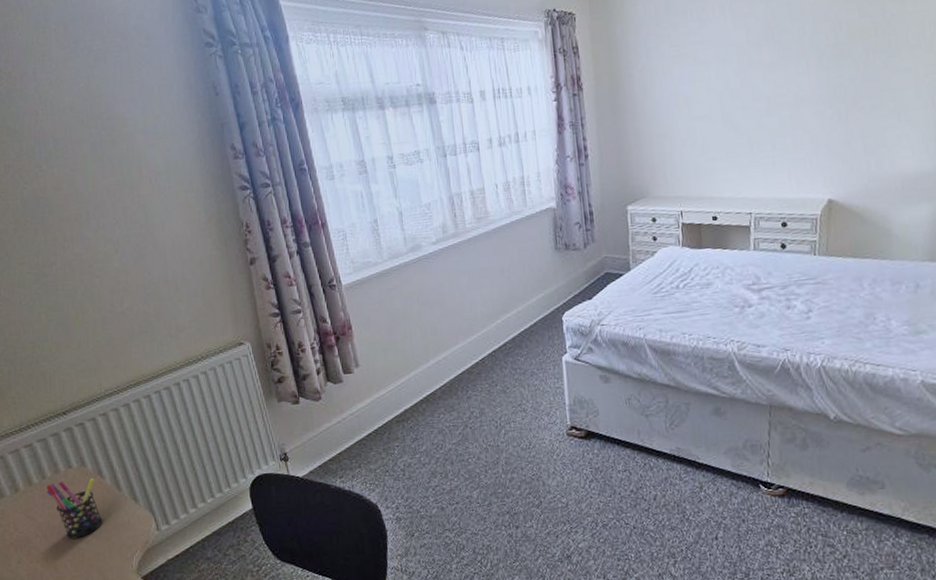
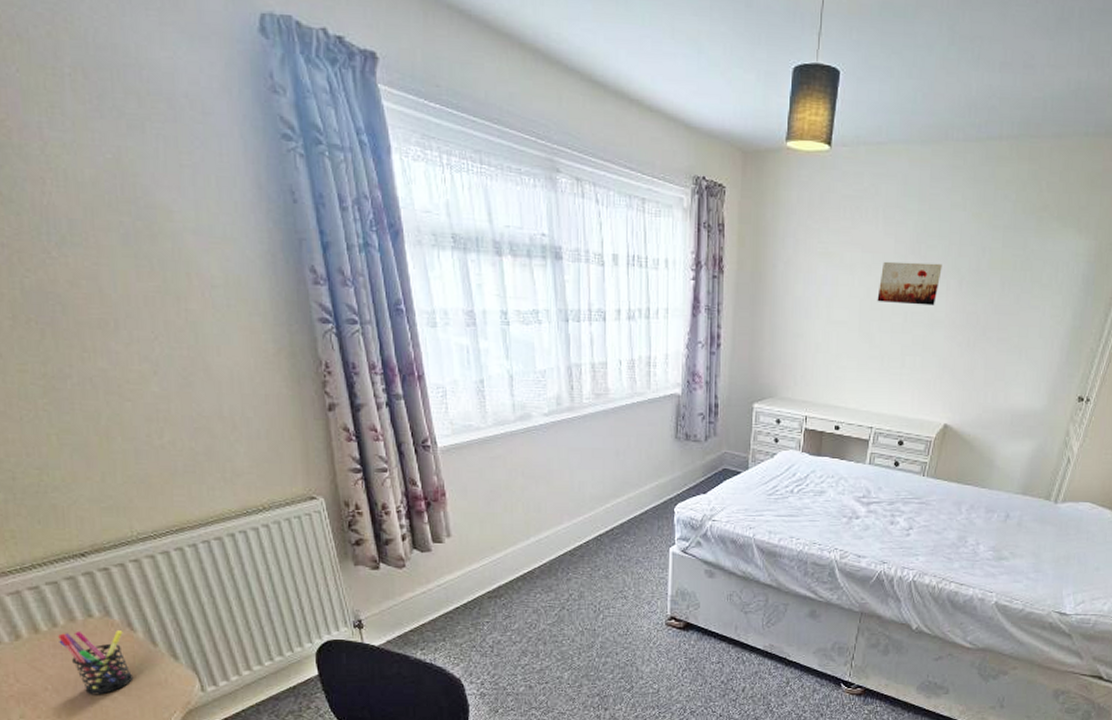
wall art: none [736,44,799,91] -> present [877,261,942,306]

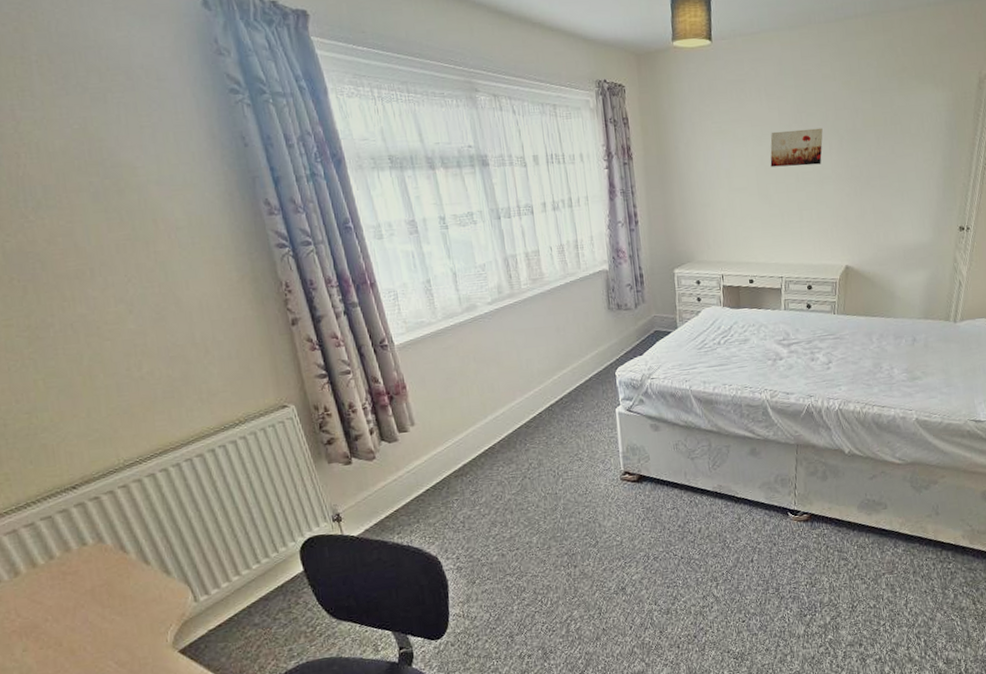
pen holder: present [58,630,134,695] -> none [55,554,129,620]

